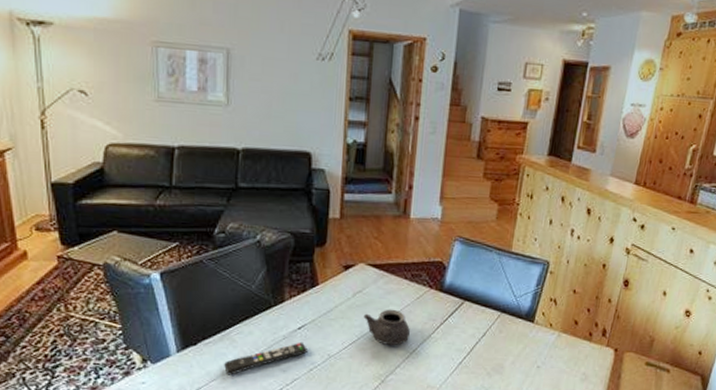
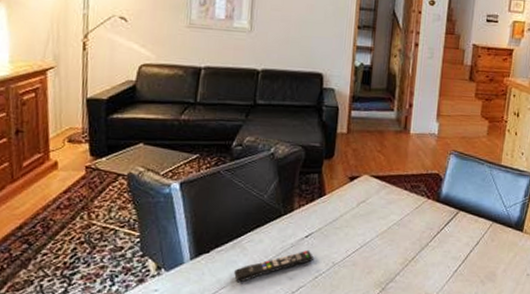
teapot: present [363,309,410,345] -> none [366,218,409,253]

